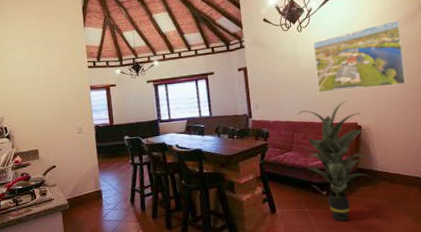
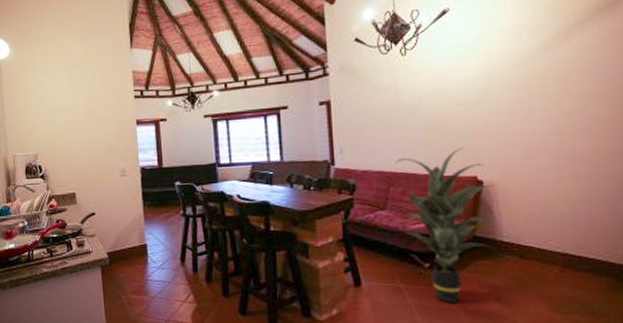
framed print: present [314,20,407,93] -> none [422,39,552,136]

